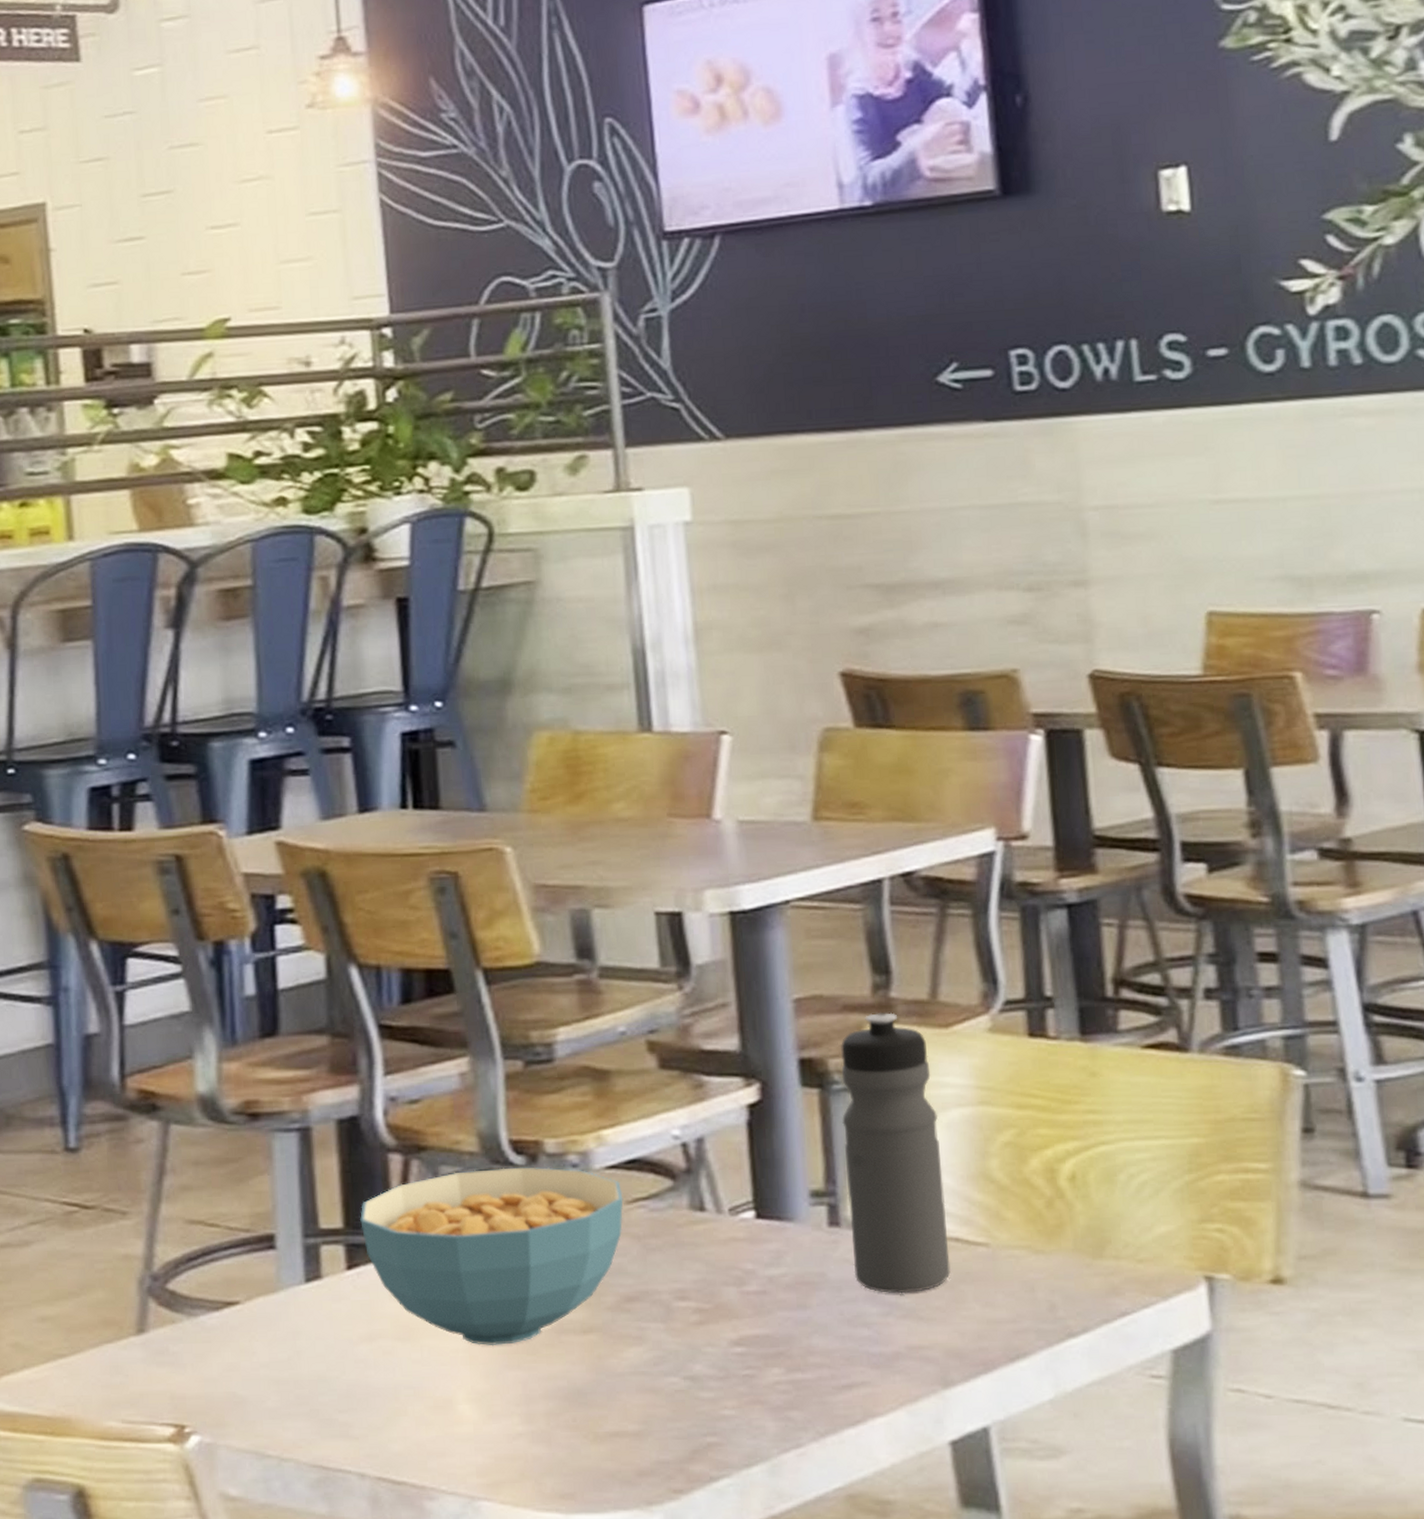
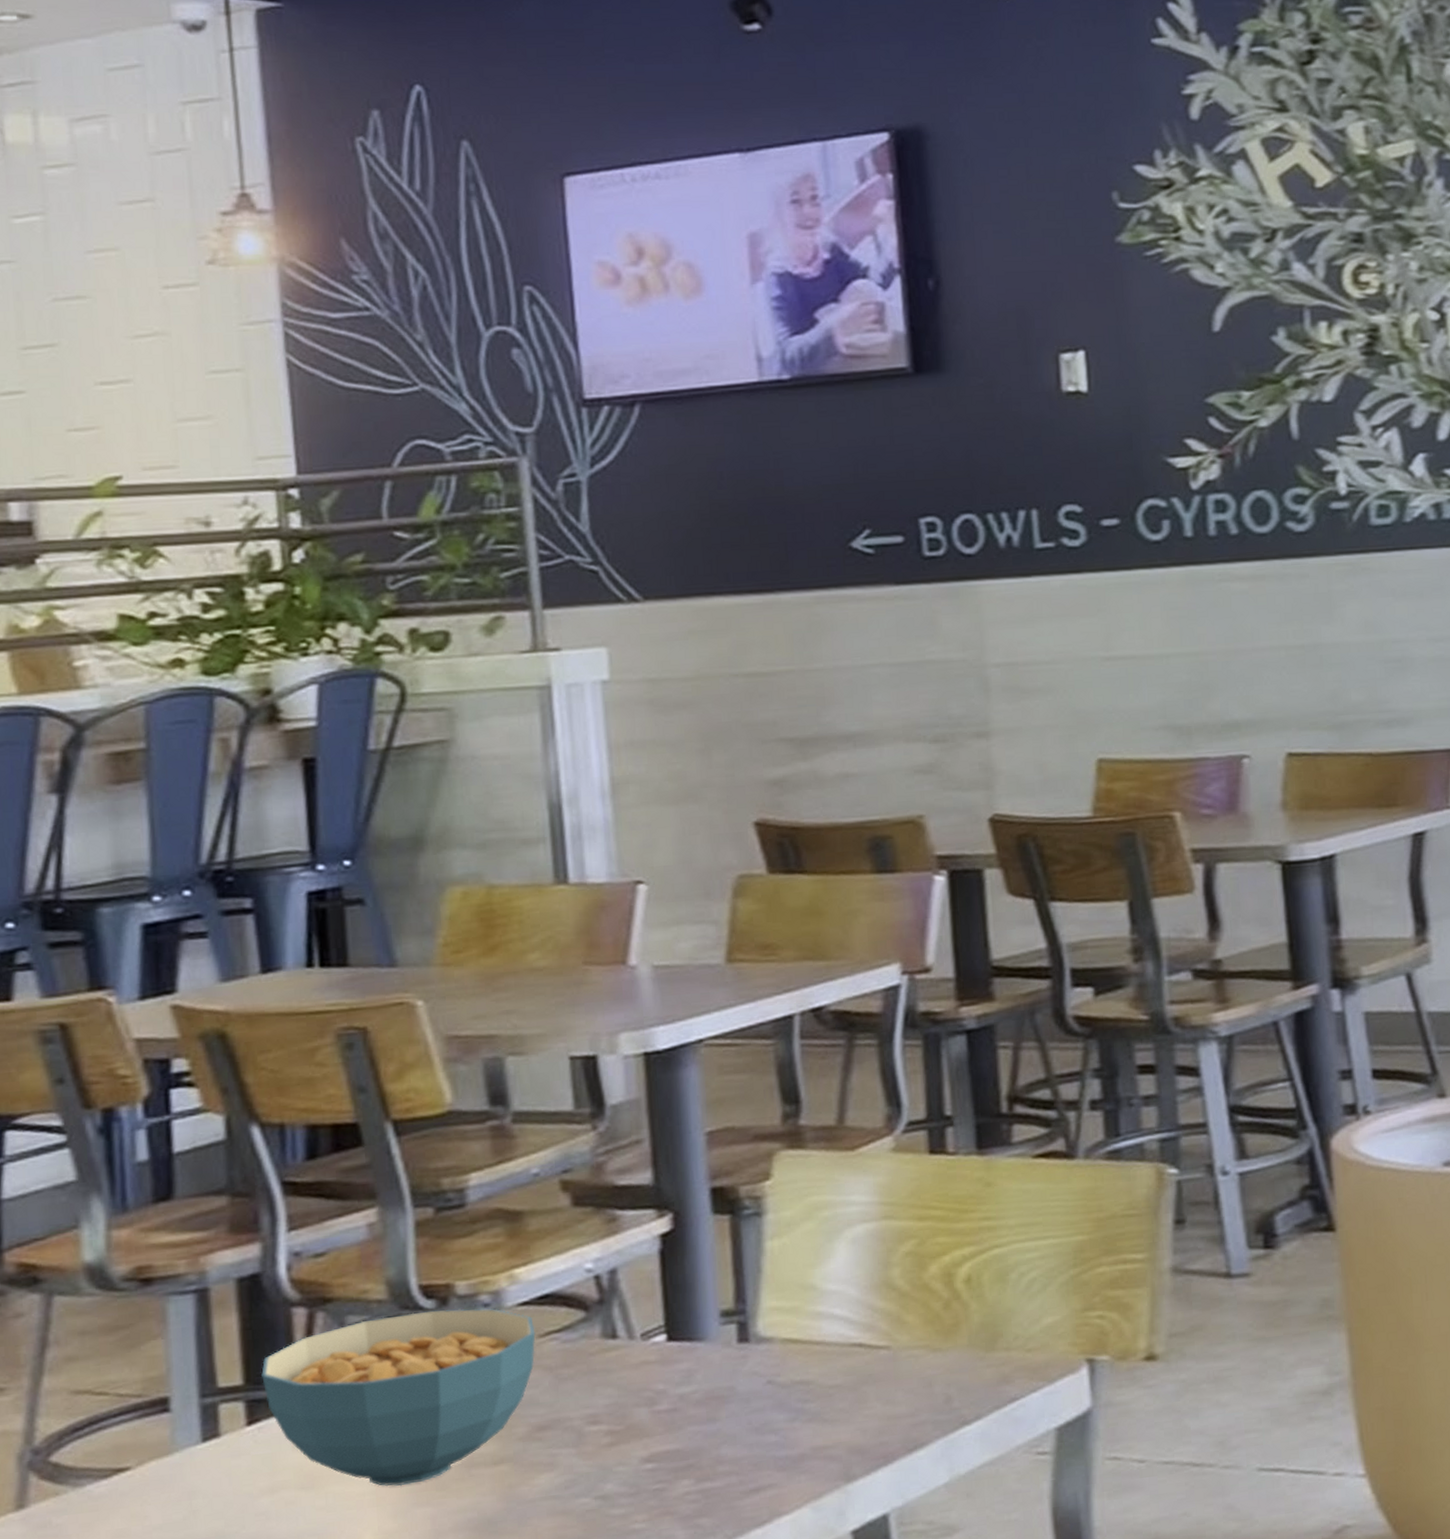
water bottle: present [841,1012,951,1294] -> none [752,1139,854,1400]

